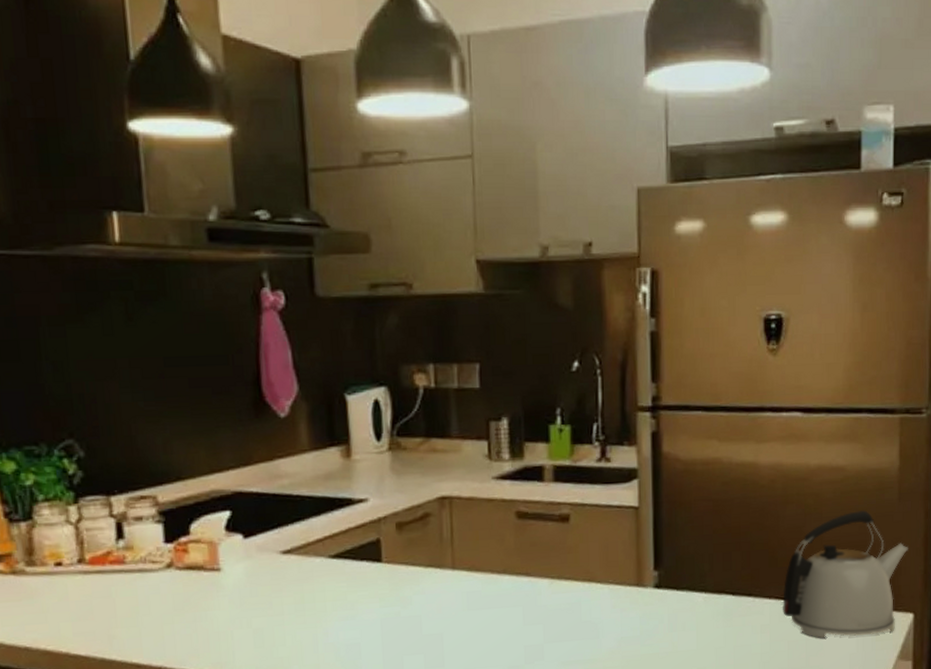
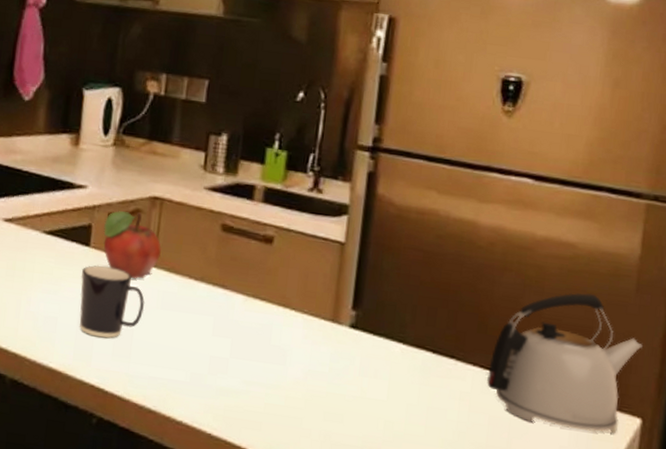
mug: none [377,579,451,654] -> present [79,265,145,338]
fruit: none [393,516,459,586] -> present [103,211,162,280]

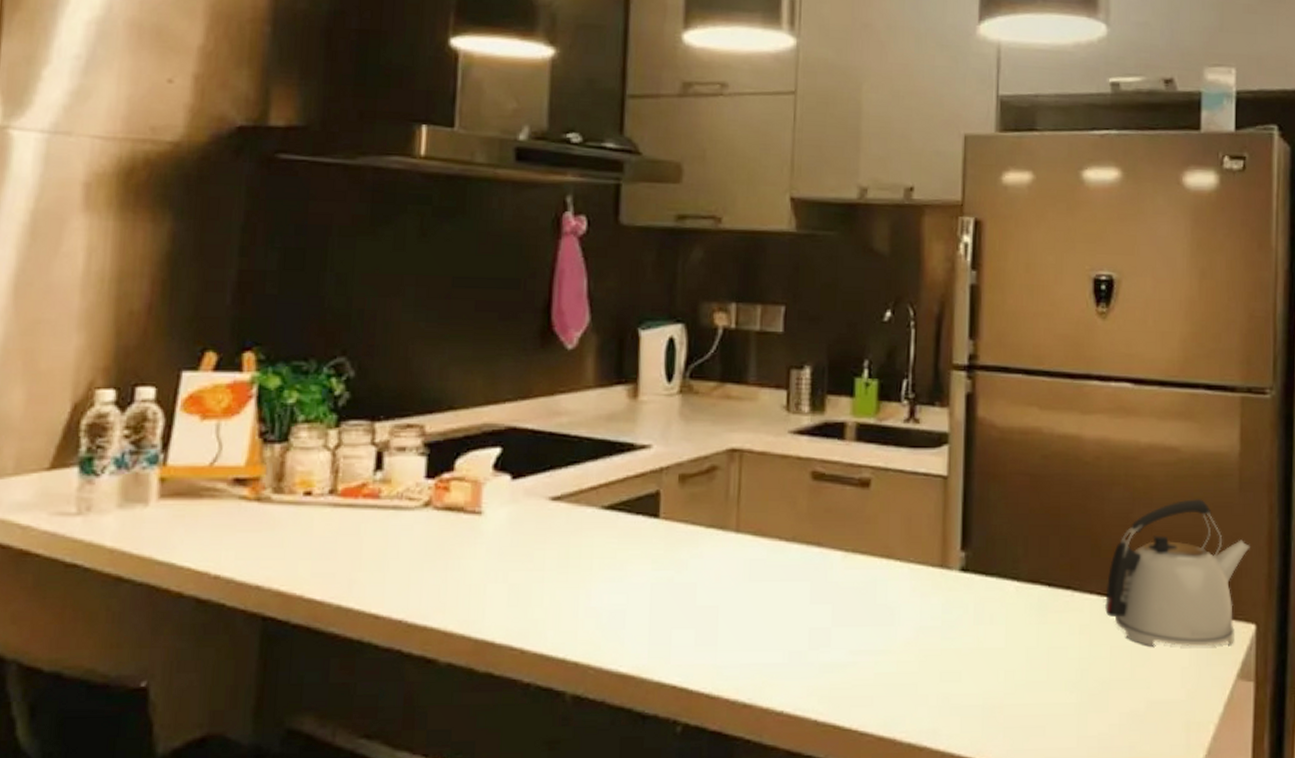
mug: present [79,265,145,338] -> none [650,539,730,626]
fruit: present [103,211,162,280] -> none [675,469,746,550]

